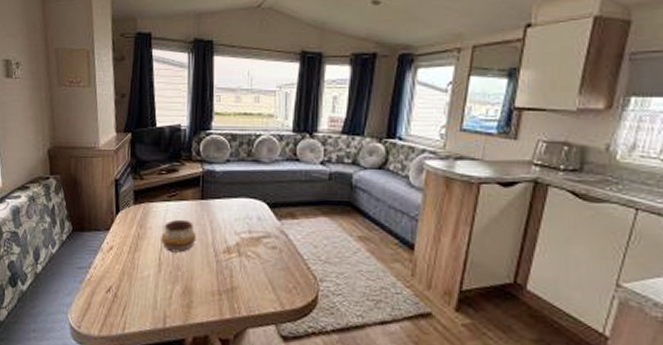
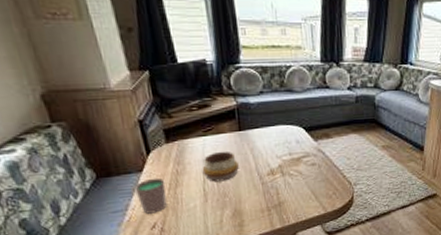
cup: none [100,238,127,276] -> present [134,177,167,214]

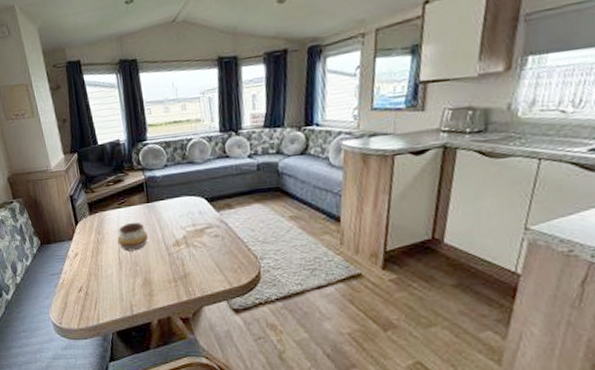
cup: present [134,177,167,214] -> none [66,246,90,278]

